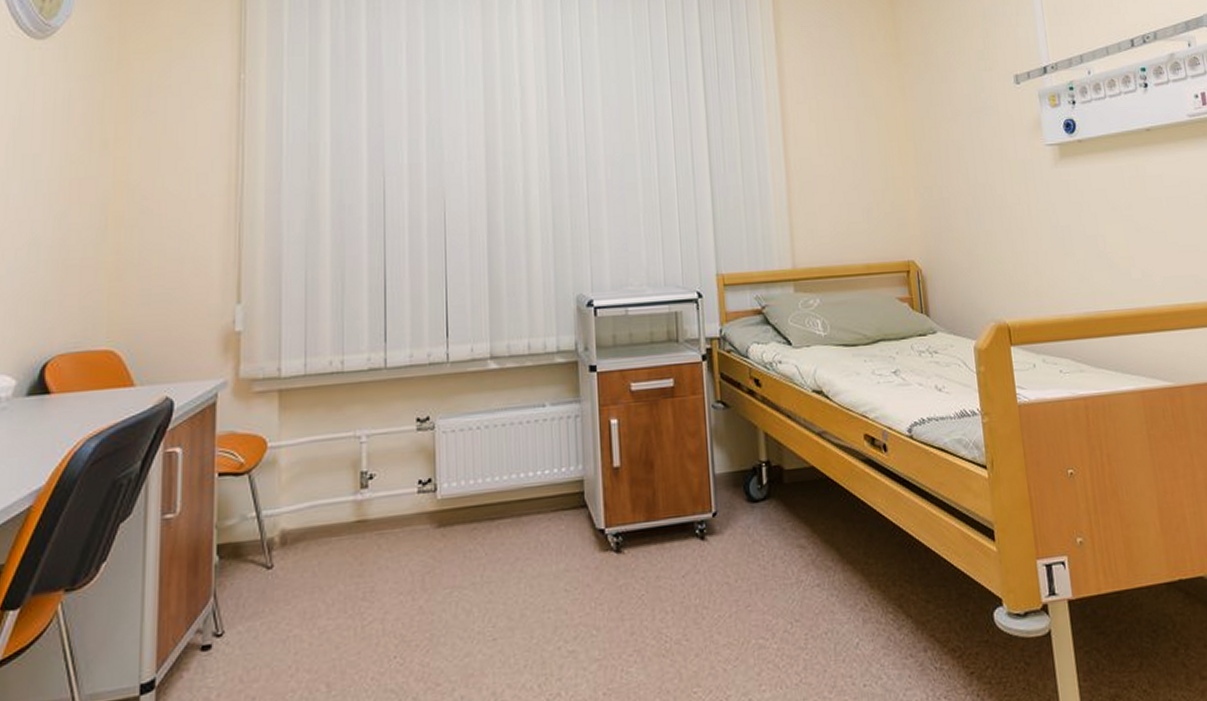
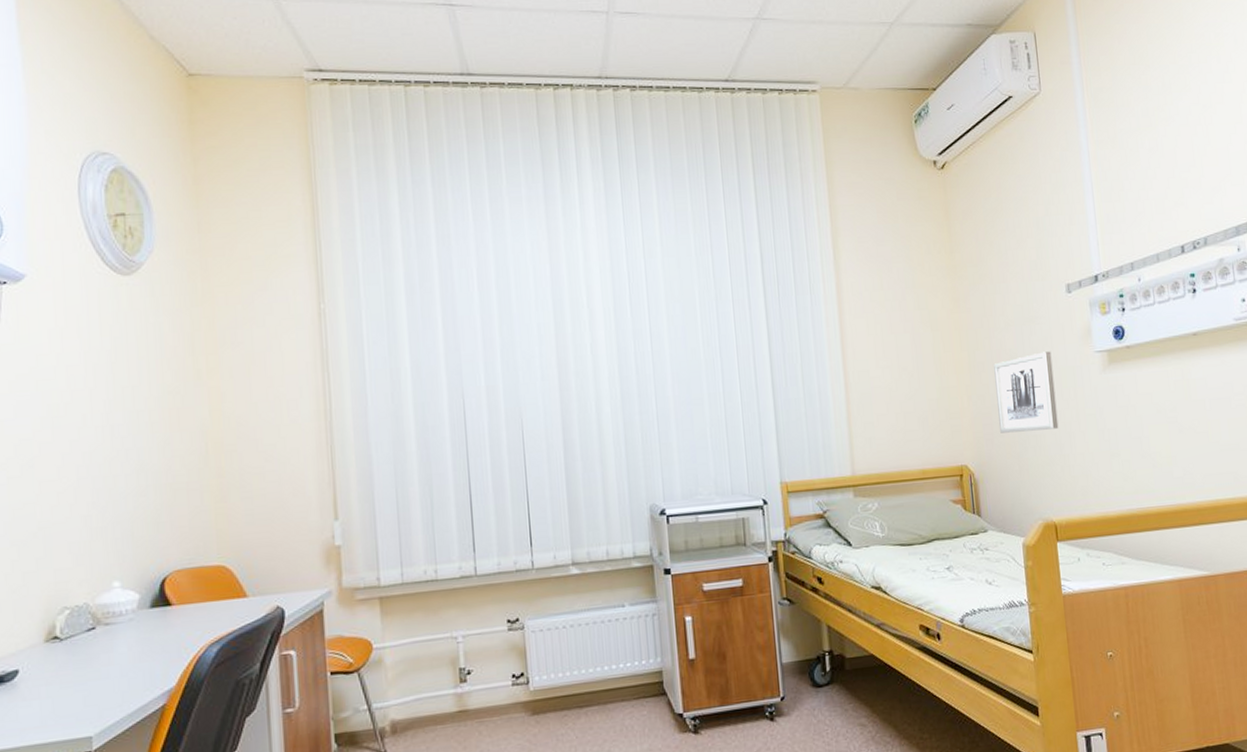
wall art: none [941,143,1010,228] -> present [994,351,1059,433]

